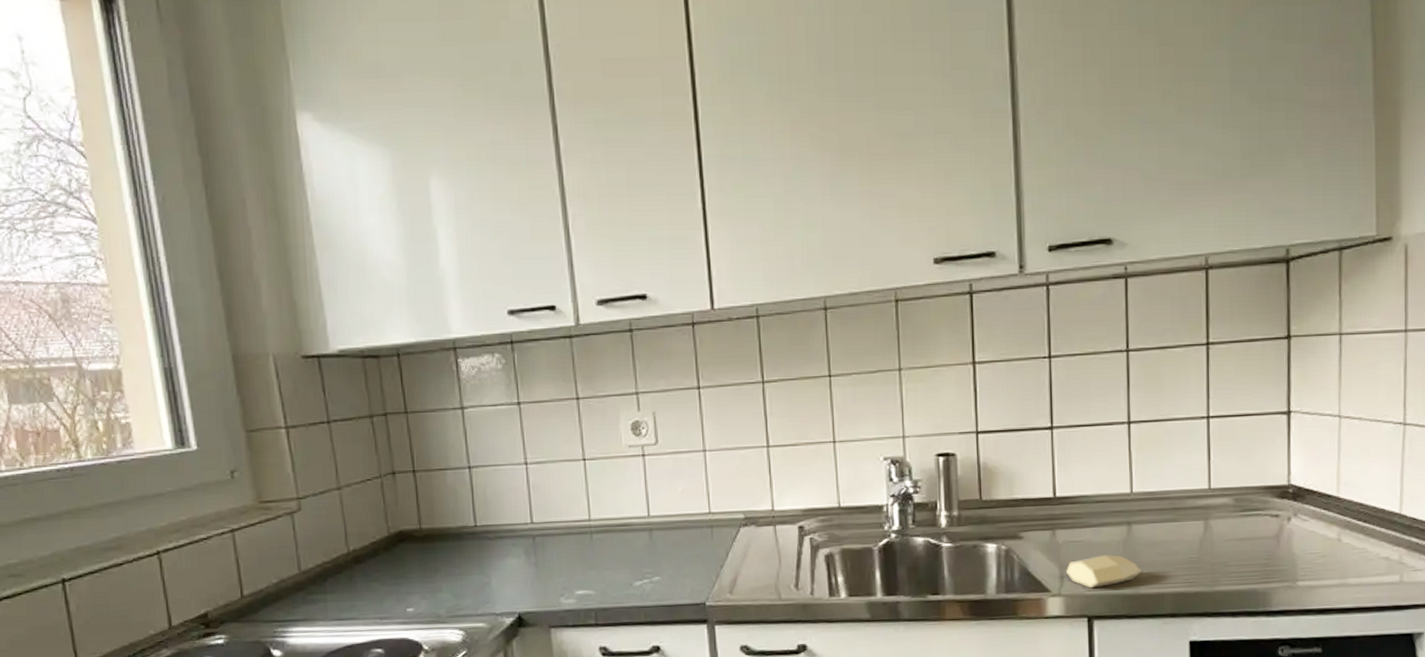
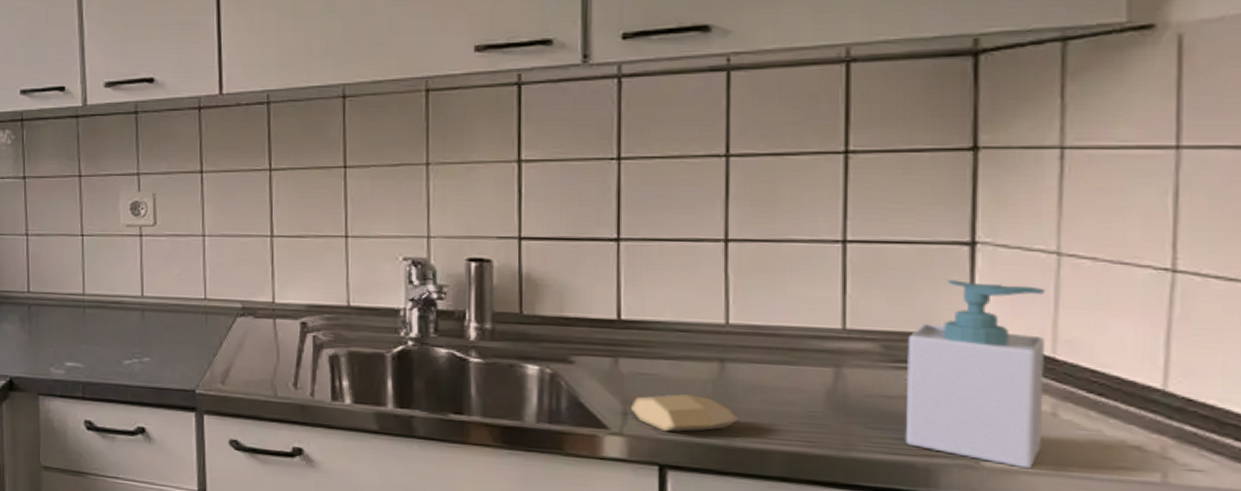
soap bottle: none [1249,442,1333,584] -> present [905,280,1045,469]

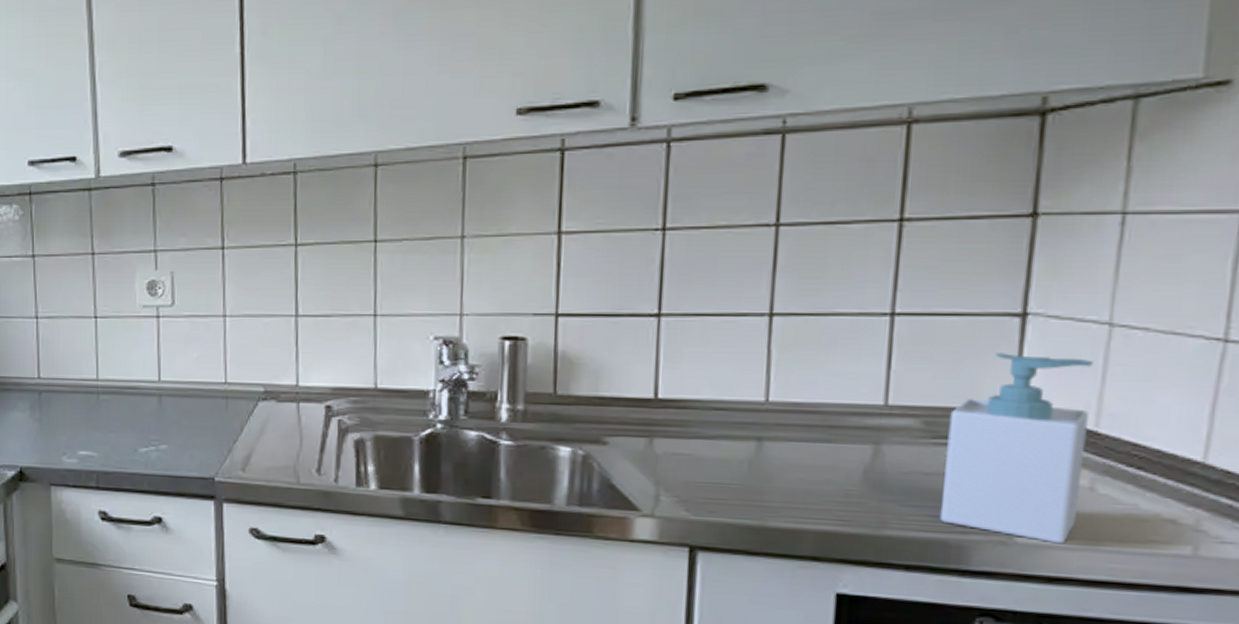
soap bar: present [630,394,738,432] -> none [662,474,772,513]

